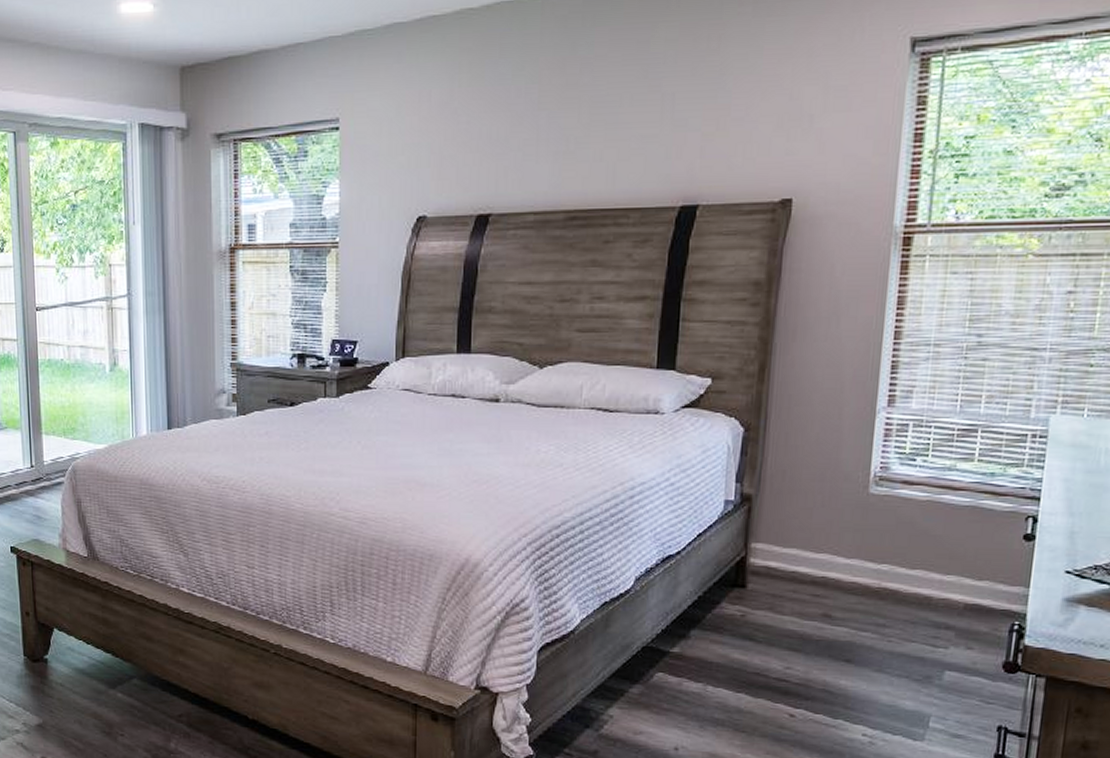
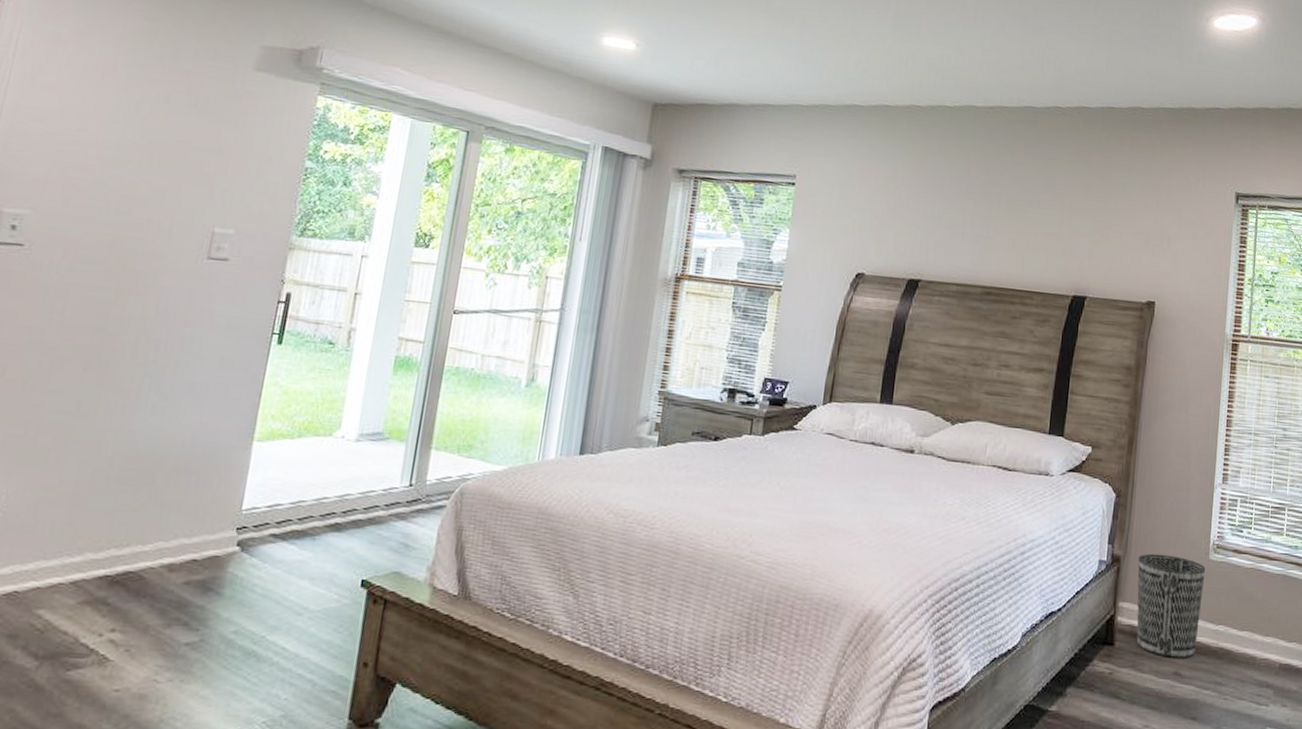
wastebasket: none [773,490,864,600] -> present [1136,553,1206,659]

